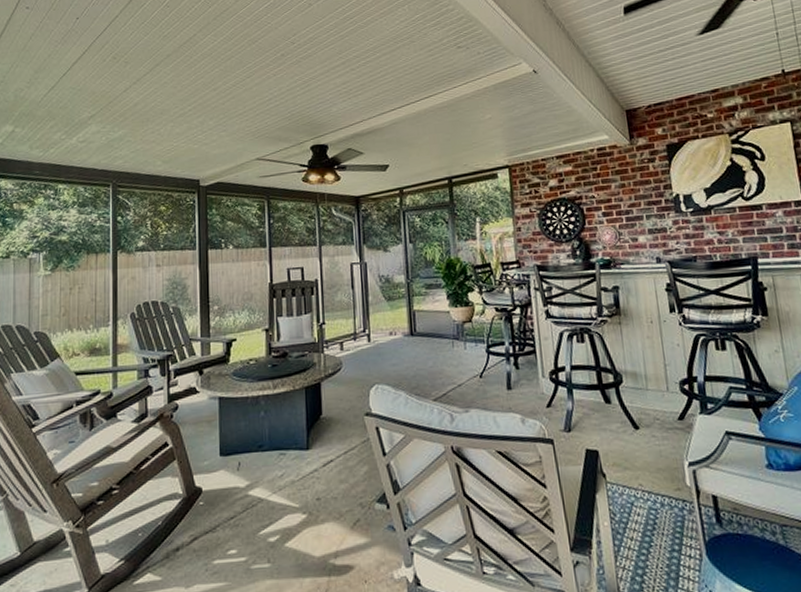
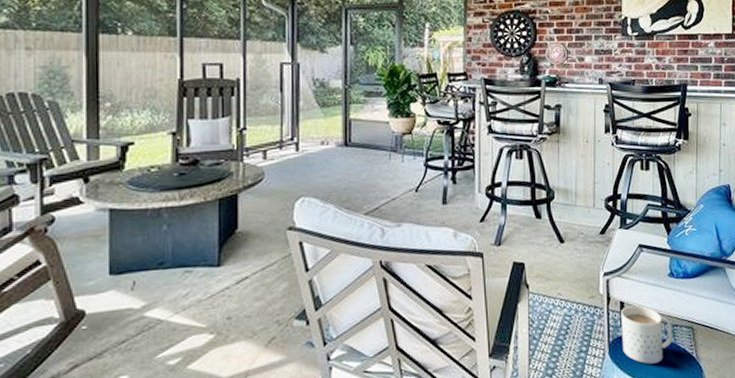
mug: none [714,500,784,570] -> present [621,305,673,365]

